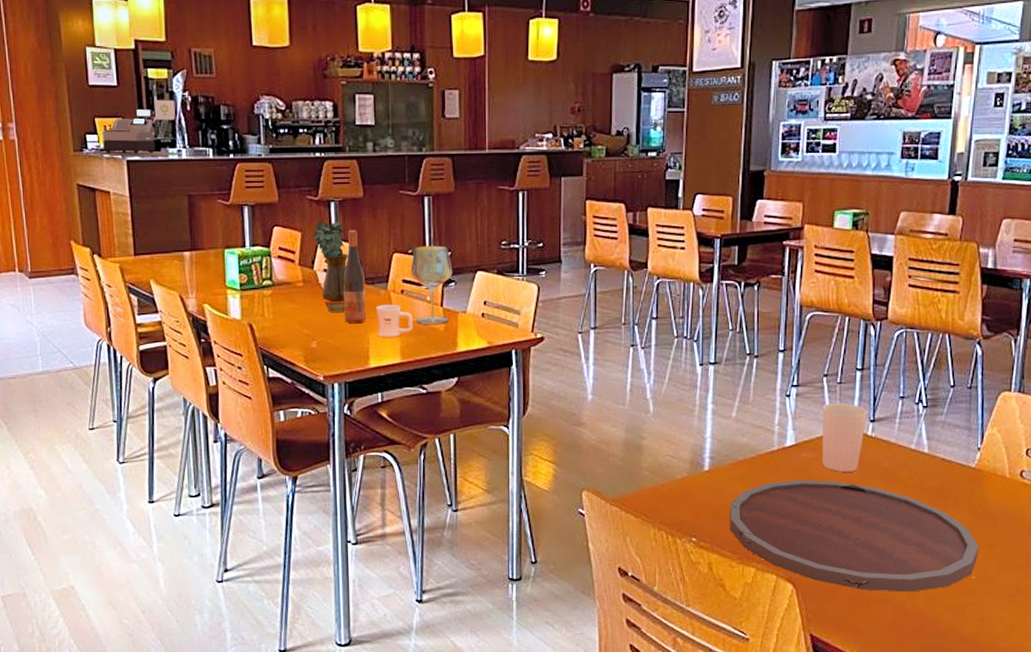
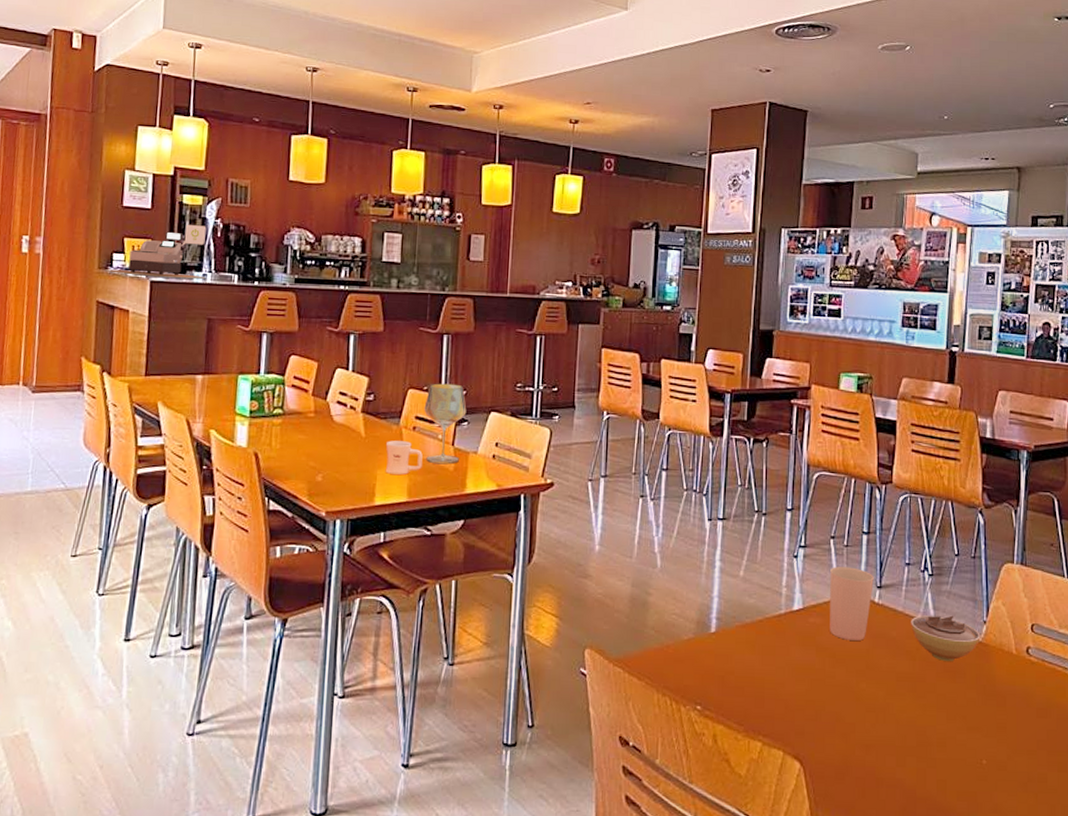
vase: present [312,217,349,313] -> none [328,348,364,446]
wine bottle: present [343,229,367,324] -> none [353,362,378,459]
tray: present [729,480,979,592] -> none [735,646,989,776]
sugar bowl: none [904,444,974,487] -> present [911,615,981,661]

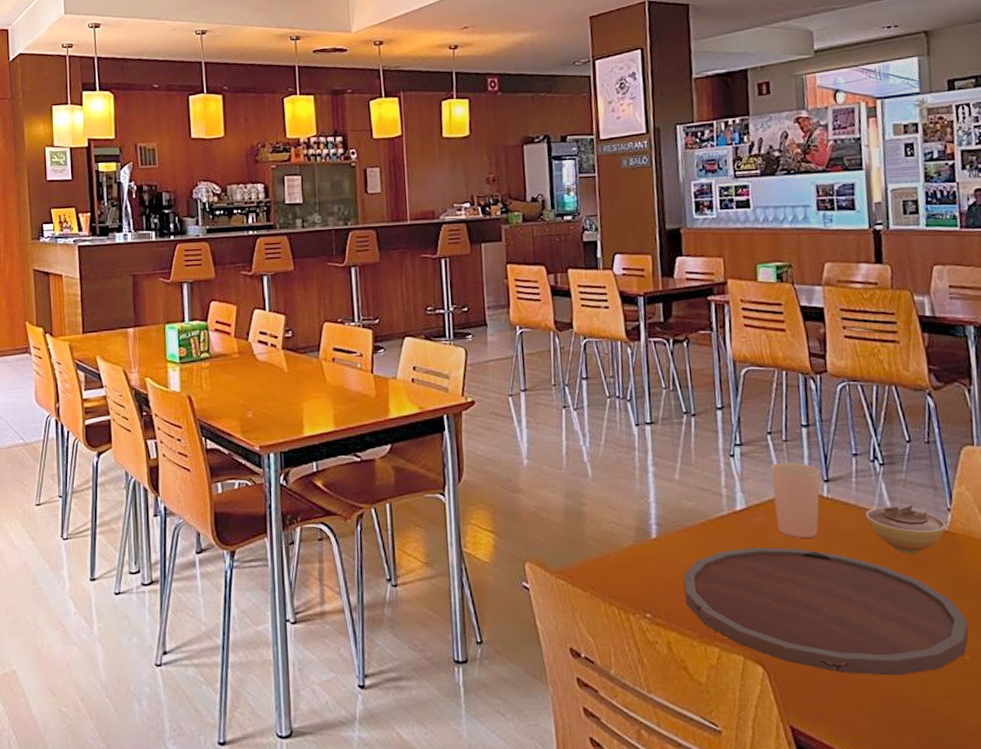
cash register: present [104,224,206,280] -> none [37,189,127,243]
mug: present [385,440,423,476] -> none [308,373,345,407]
wine glass: present [424,383,467,465] -> none [340,313,382,392]
tray: none [735,646,989,776] -> present [683,547,969,676]

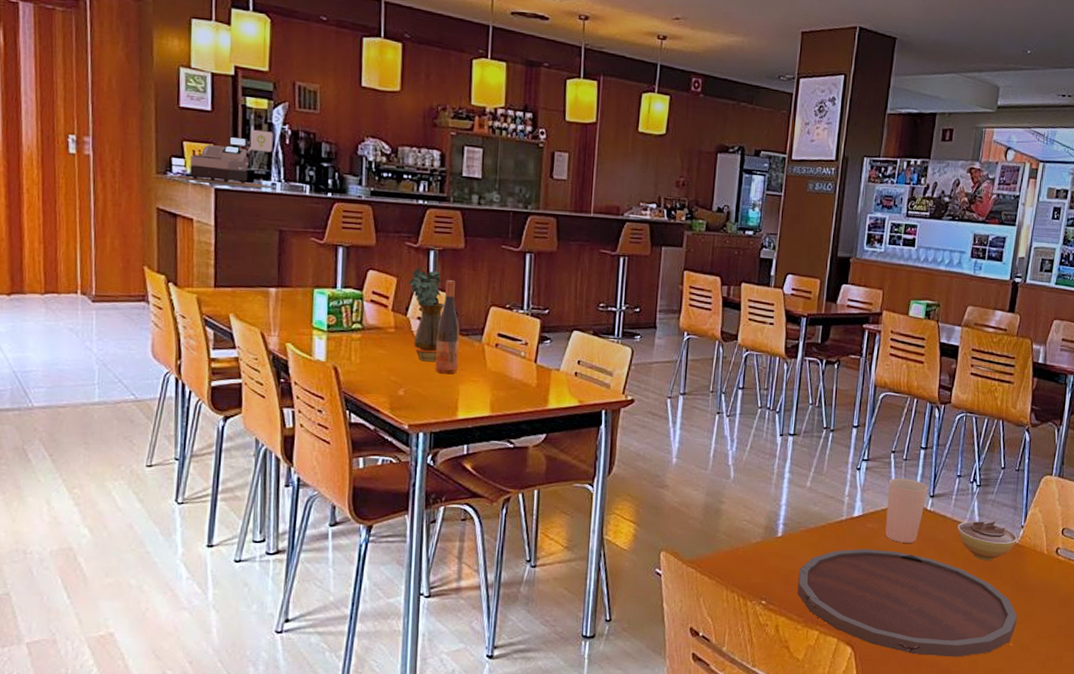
cash register: none [37,189,127,243] -> present [163,129,275,189]
vase: none [247,291,282,383] -> present [408,264,445,362]
wine bottle: none [276,301,300,393] -> present [435,279,460,374]

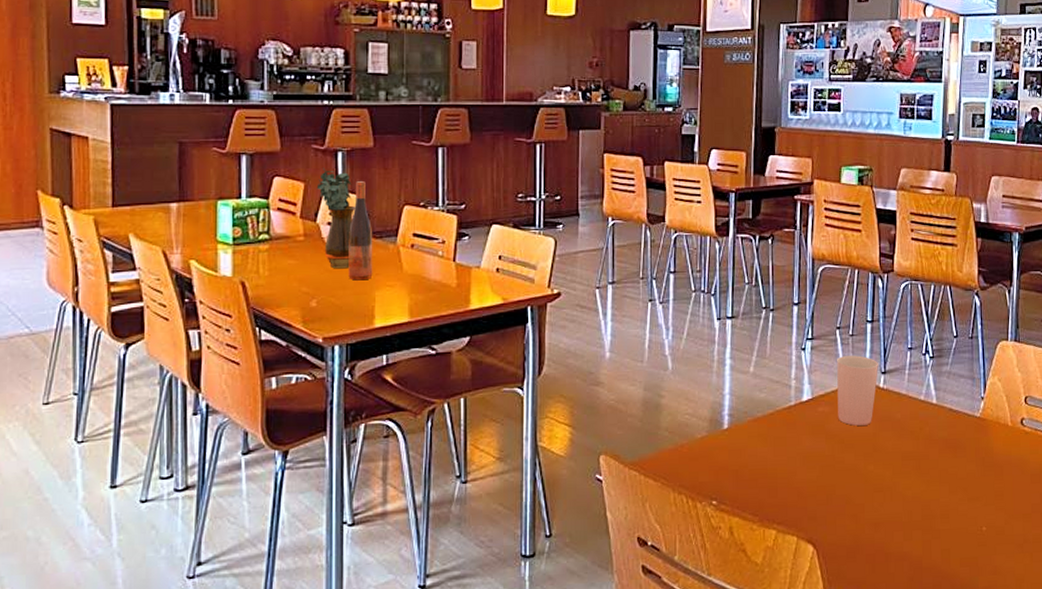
cash register: present [163,129,275,189] -> none [56,40,174,101]
tray: present [797,548,1018,657] -> none [749,435,988,548]
sugar bowl: present [957,521,1018,560] -> none [914,394,979,438]

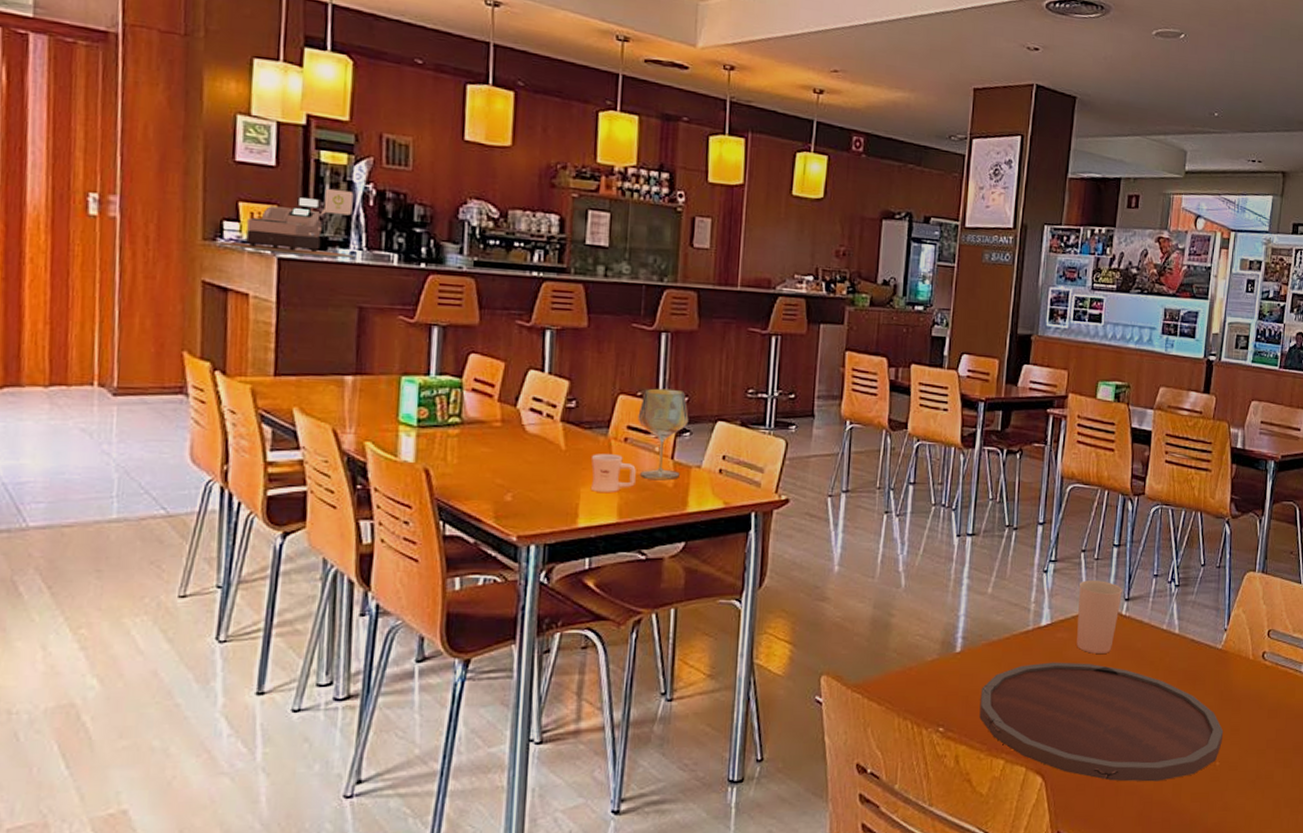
cash register: none [56,40,174,101] -> present [211,188,355,259]
vase: present [316,167,356,269] -> none [519,346,563,461]
wine bottle: present [348,180,373,281] -> none [550,363,582,475]
mug: none [382,260,423,296] -> present [590,454,636,494]
wine glass: none [422,198,467,282] -> present [637,388,689,481]
tray: none [749,435,988,548] -> present [979,662,1224,782]

